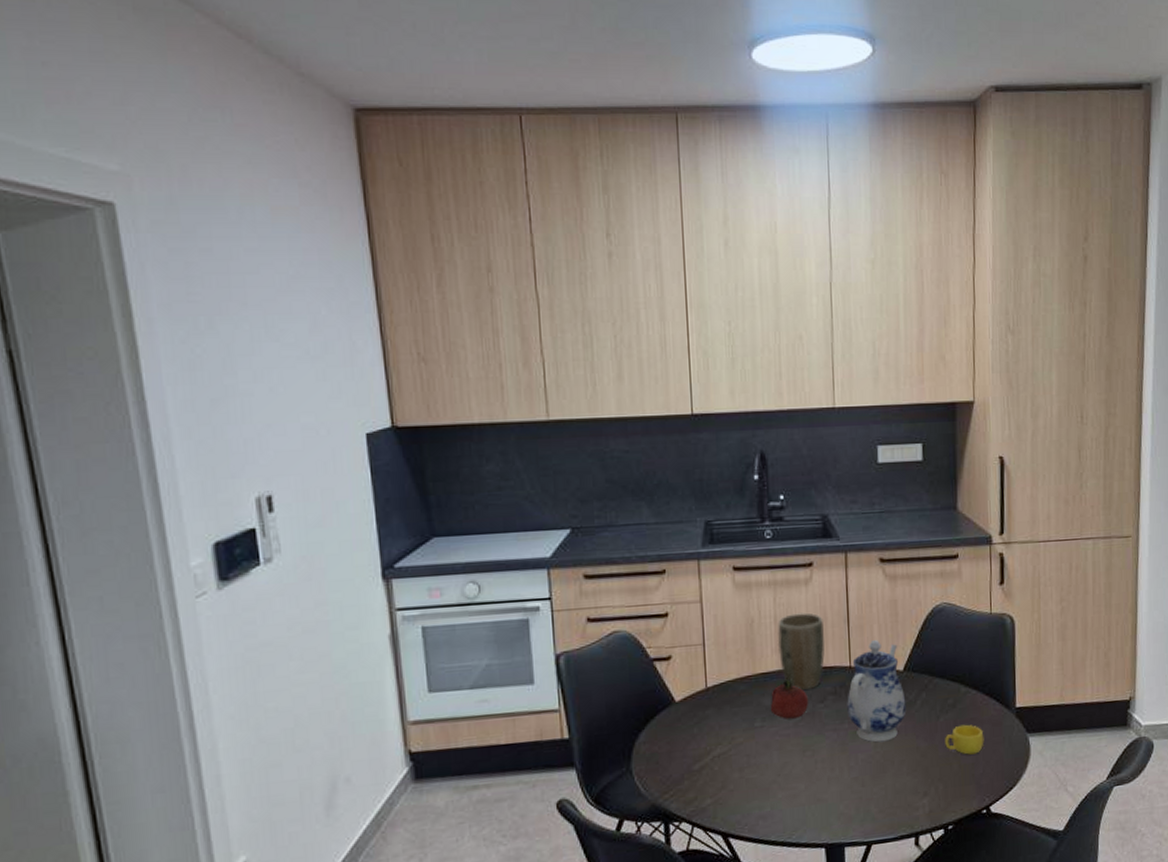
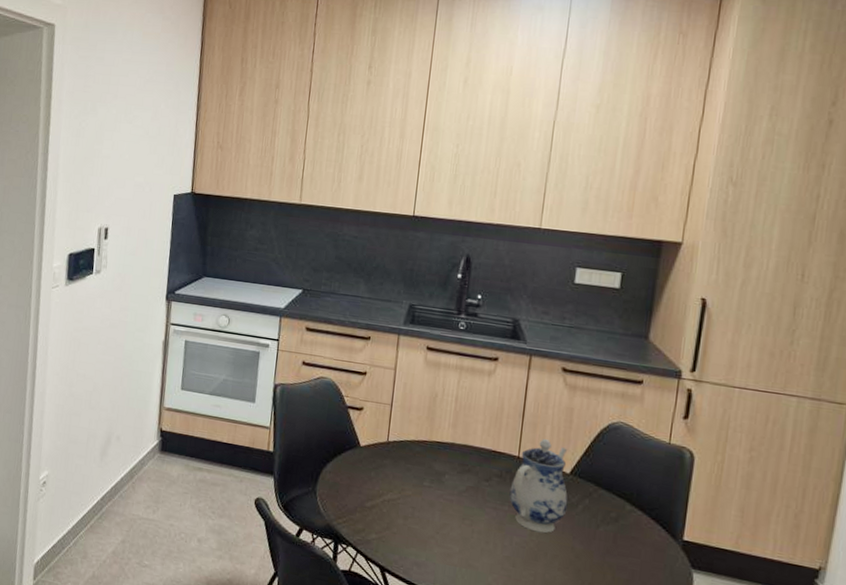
fruit: present [770,678,809,719] -> none [439,451,476,489]
plant pot: present [777,612,825,690] -> none [454,397,501,467]
cup: present [945,724,984,755] -> none [601,540,644,572]

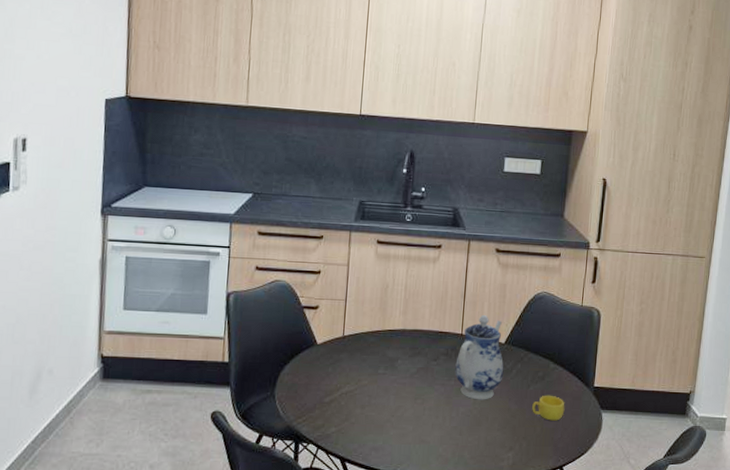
cup: none [601,540,644,572] -> present [532,395,565,421]

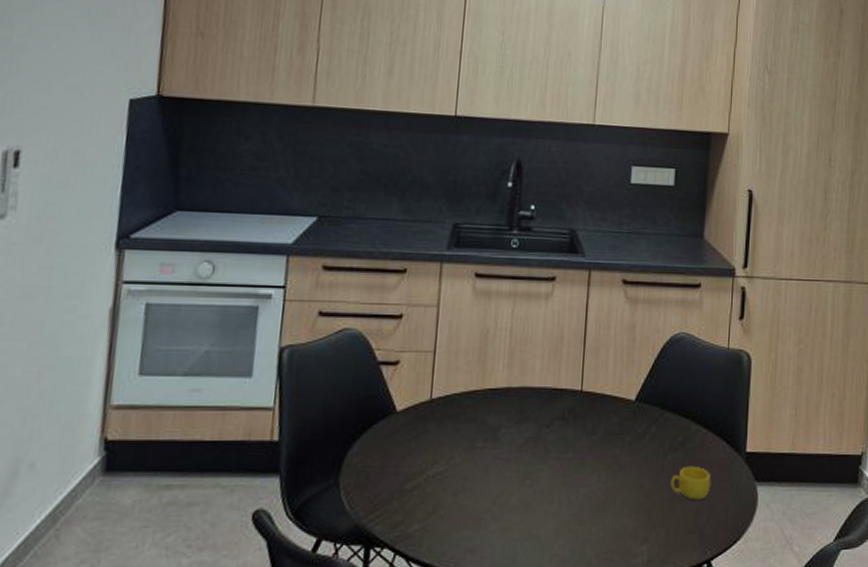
teapot: present [455,315,504,400] -> none [573,365,635,477]

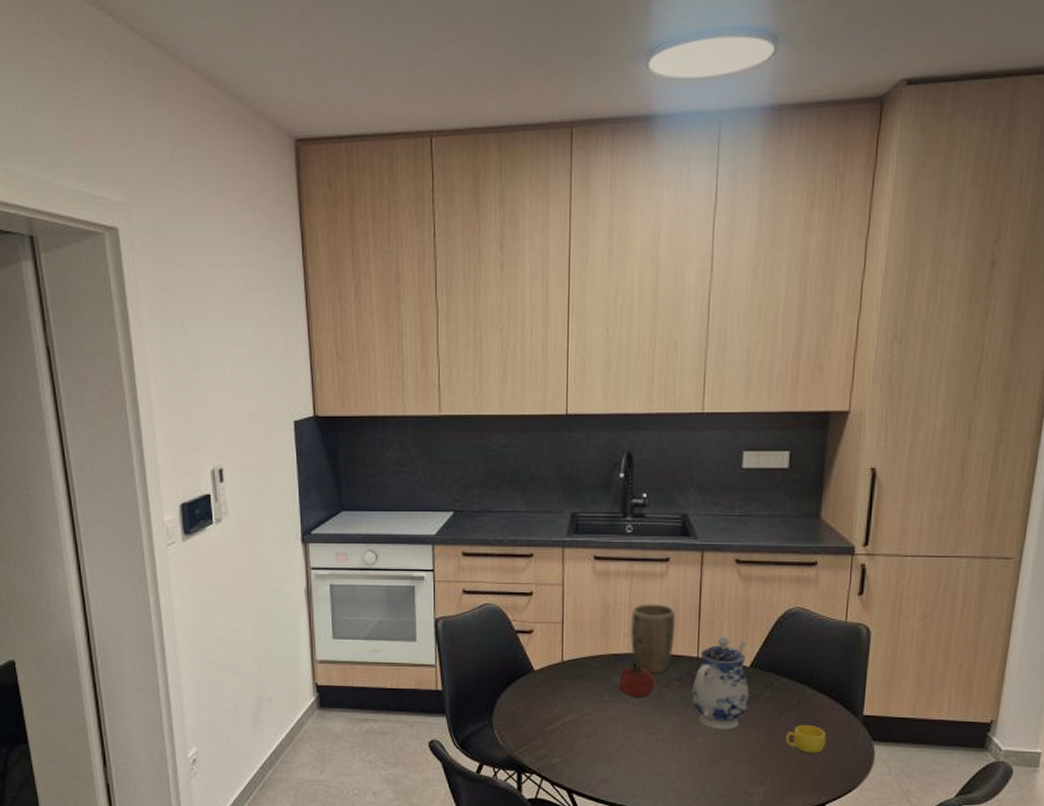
fruit: none [494,396,535,442] -> present [618,661,656,698]
plant pot: none [510,328,561,411] -> present [630,603,676,673]
teapot: none [573,365,635,477] -> present [691,636,750,730]

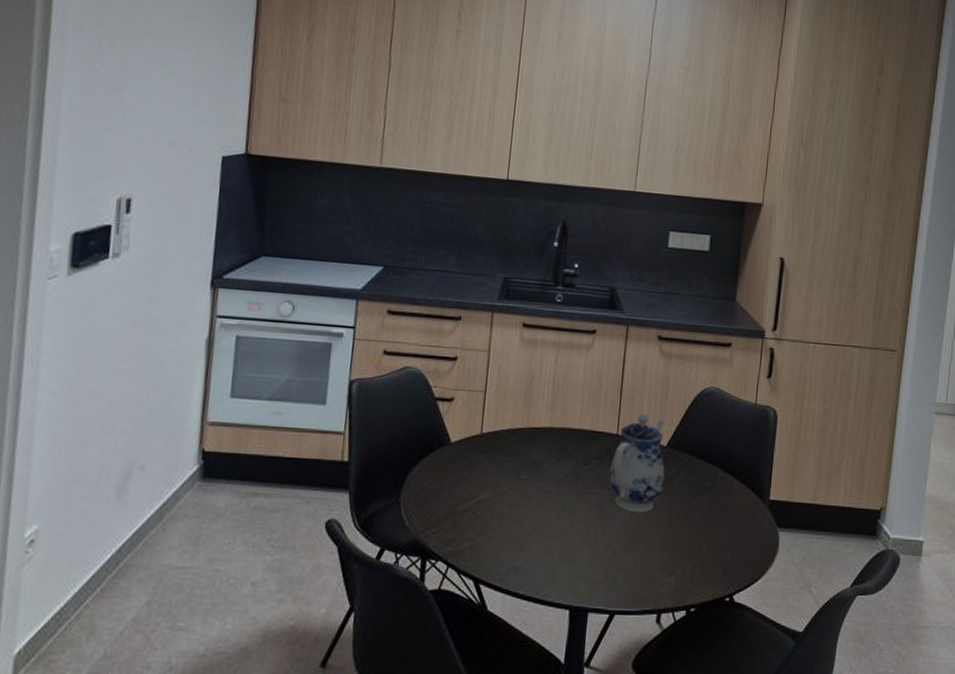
fruit: present [618,661,656,698] -> none [537,436,575,476]
plant pot: present [630,603,676,673] -> none [552,375,599,450]
cup: present [786,724,827,754] -> none [697,508,736,540]

